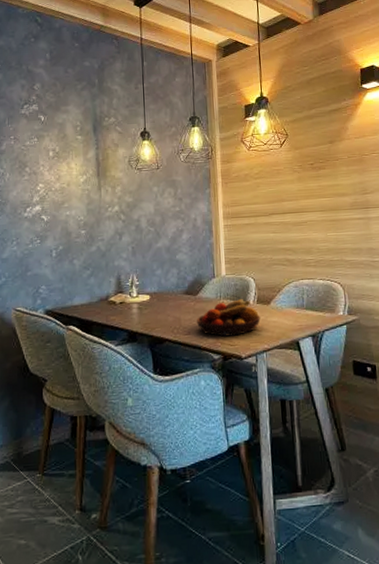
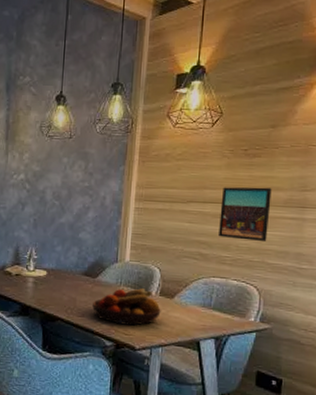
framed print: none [298,194,342,243] -> present [219,187,272,241]

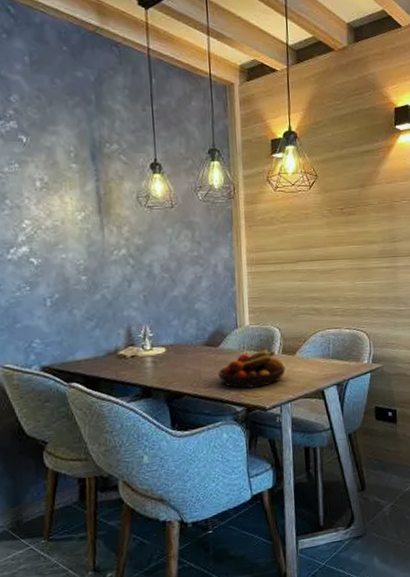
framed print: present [219,187,272,241] -> none [326,242,369,292]

